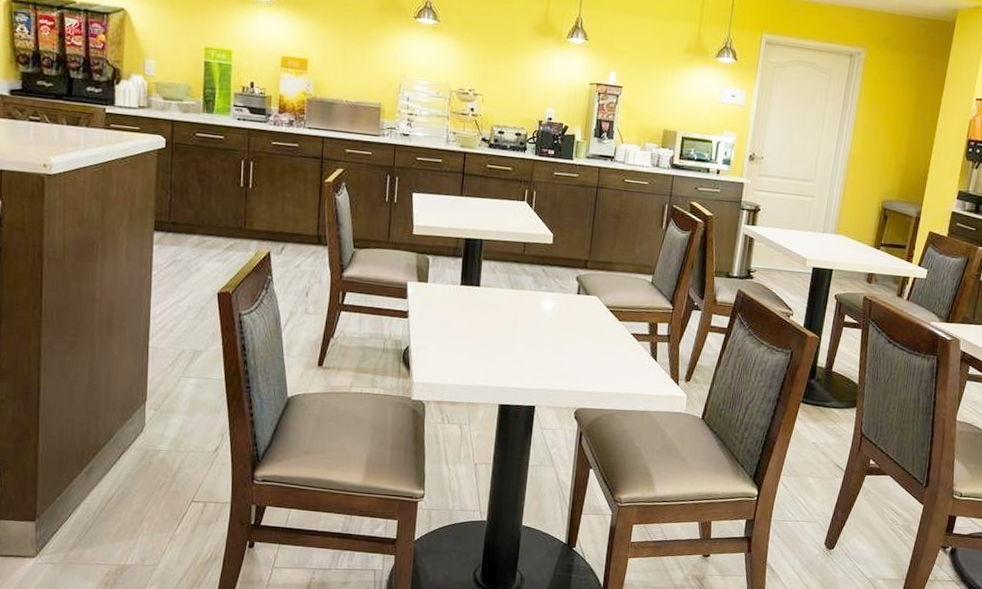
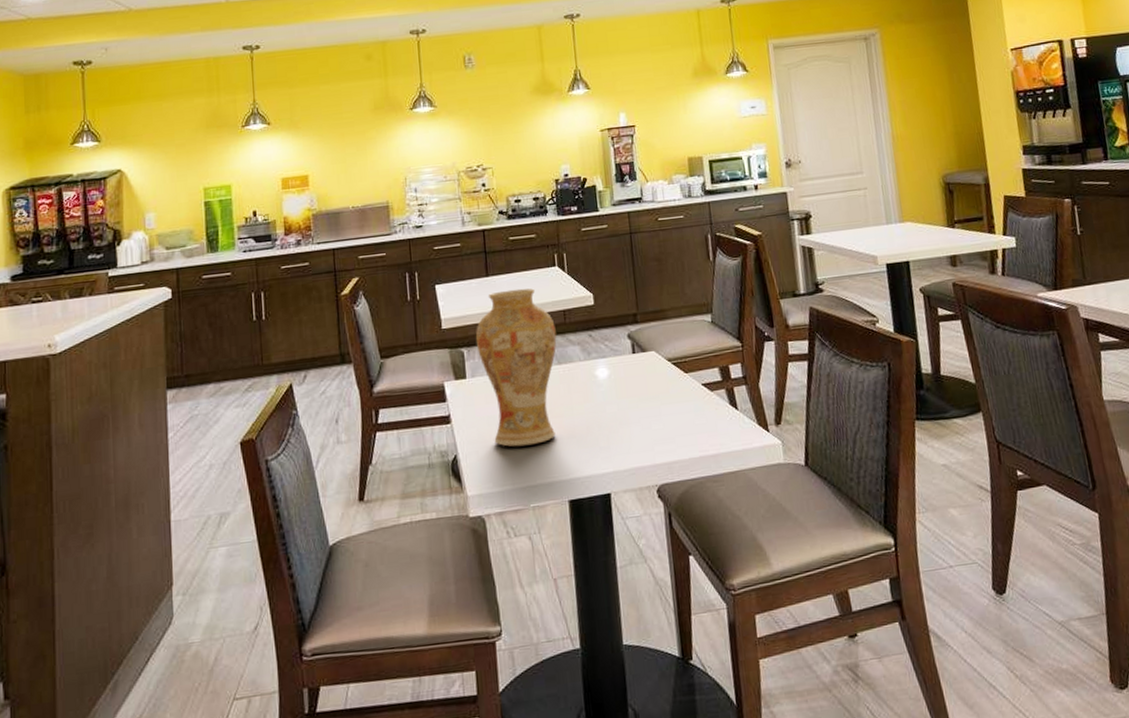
vase: none [441,212,515,353] -> present [475,288,557,447]

